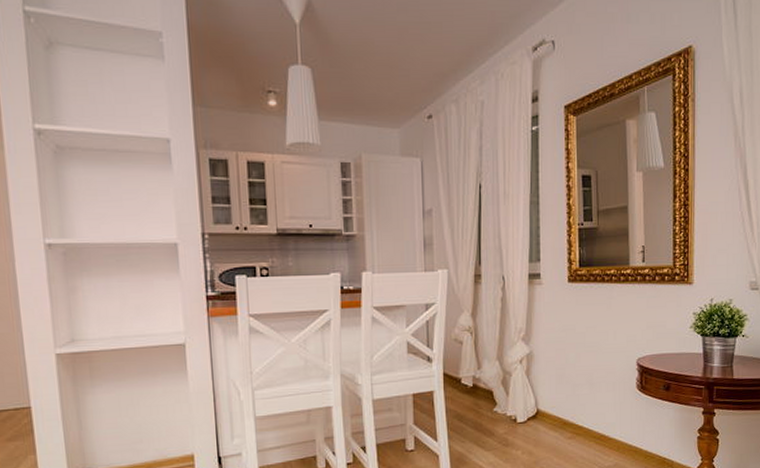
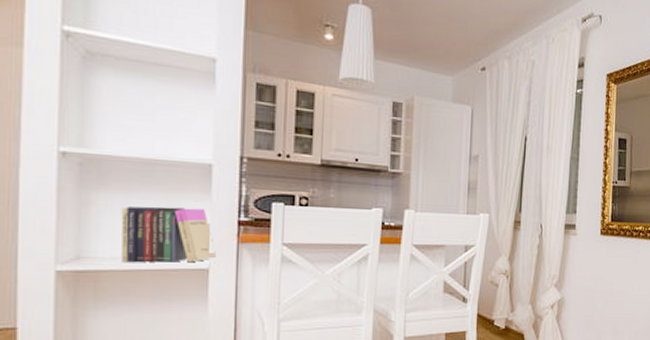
books: none [103,287,190,343] -> present [121,206,216,263]

